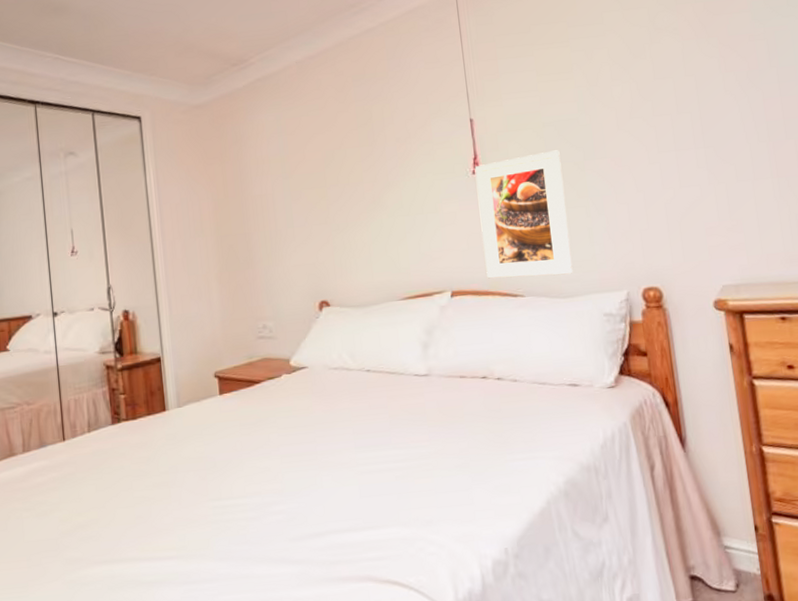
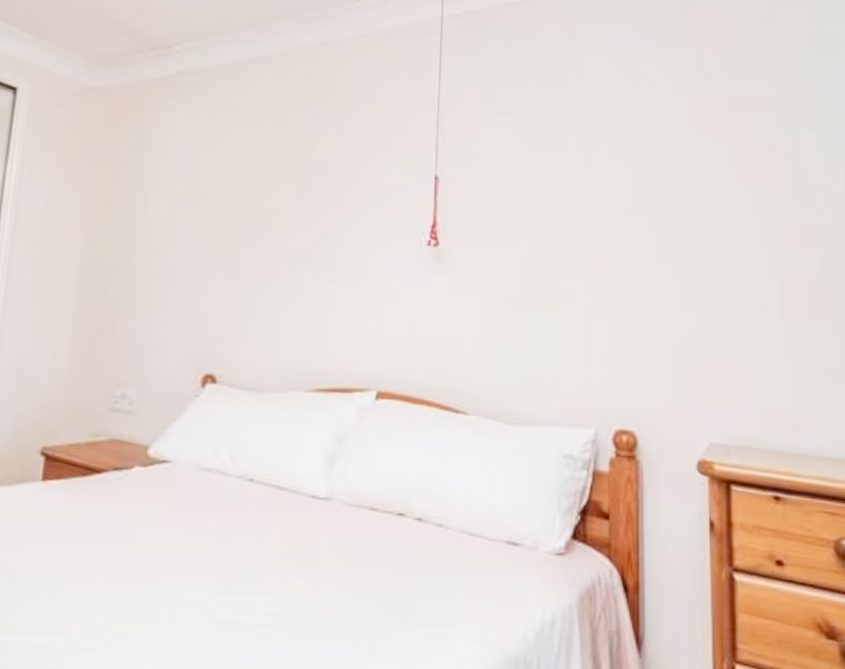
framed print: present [474,150,573,279] -> none [425,234,537,396]

